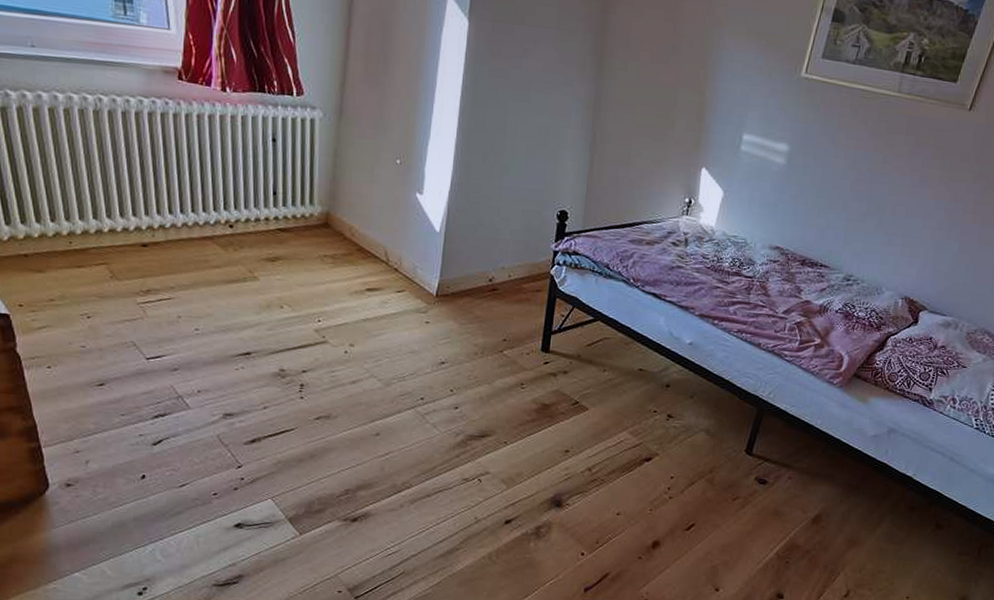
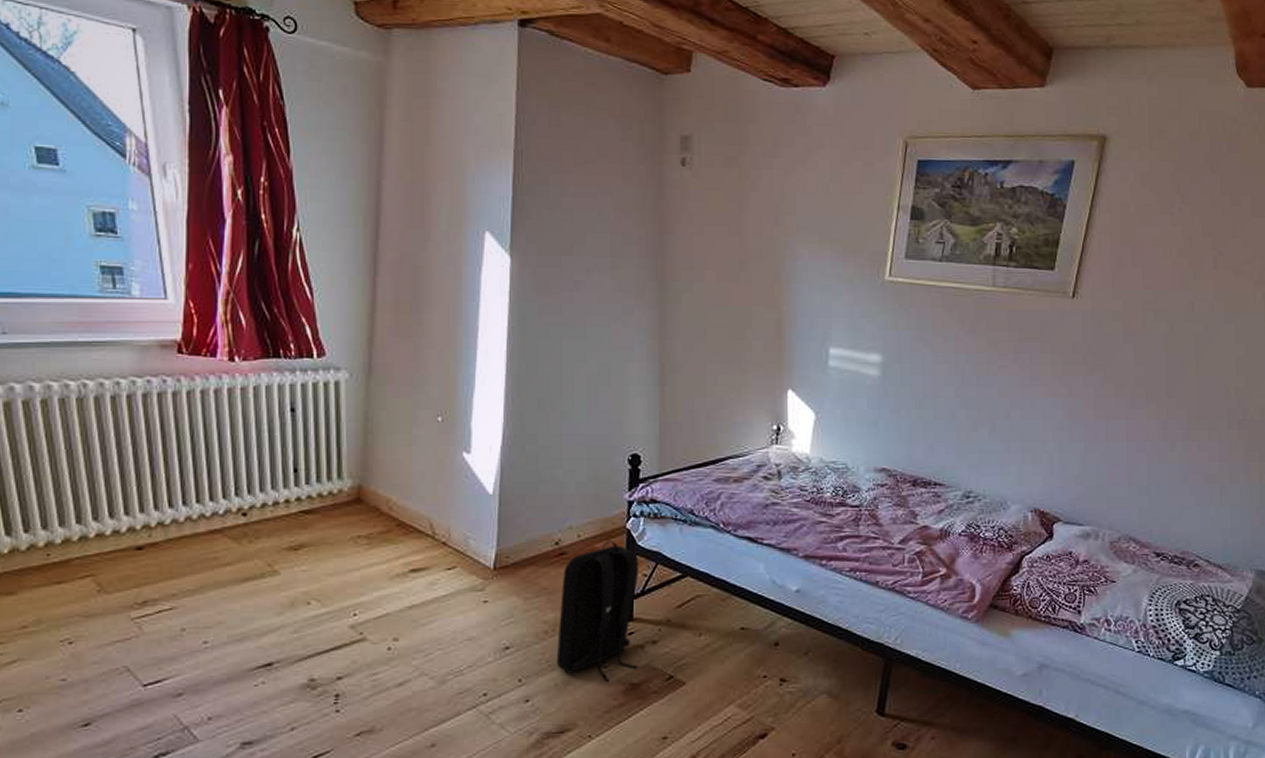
backpack: none [482,282,559,400] -> present [556,540,639,682]

